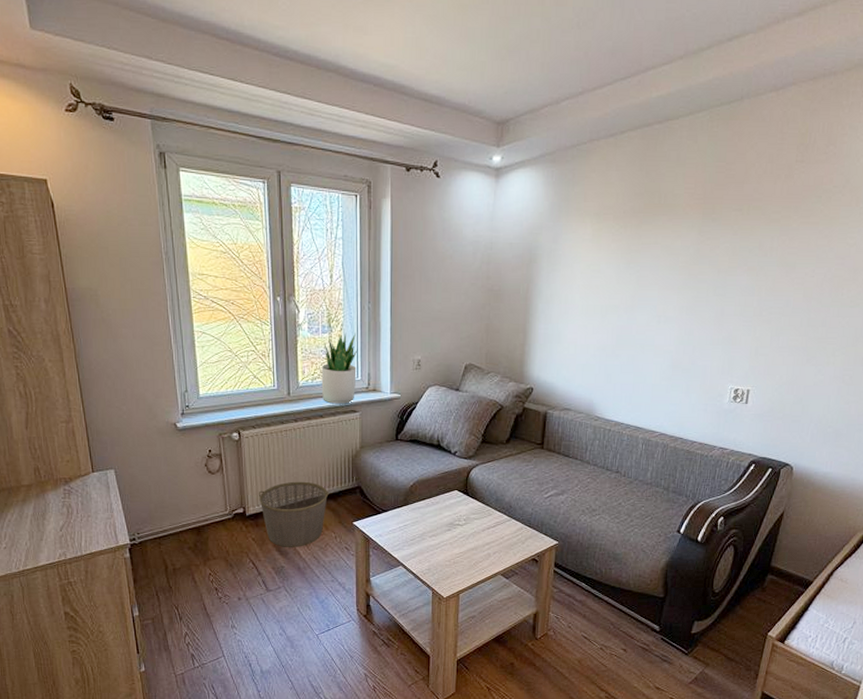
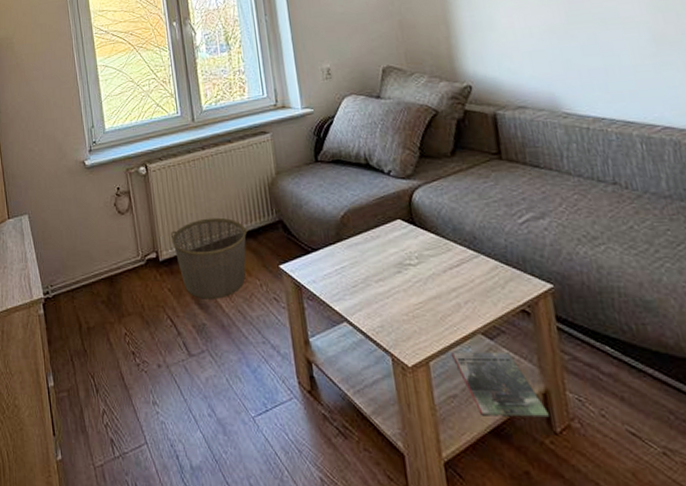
planter: present [321,333,358,404] -> none [223,48,263,127]
magazine: none [476,587,535,629] -> present [451,352,549,418]

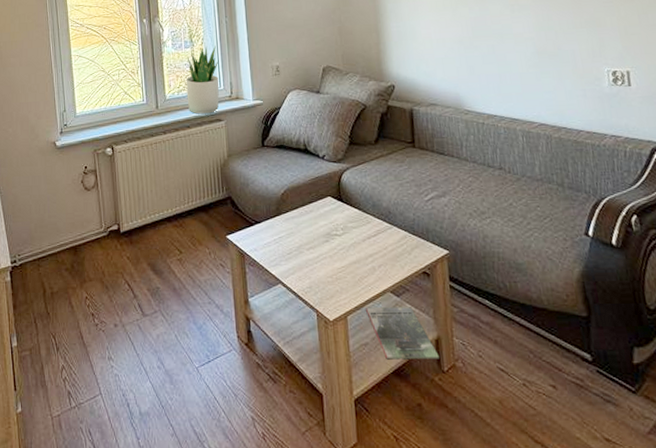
basket: present [170,217,247,299] -> none [131,194,200,266]
planter: none [223,48,263,127] -> present [186,45,219,114]

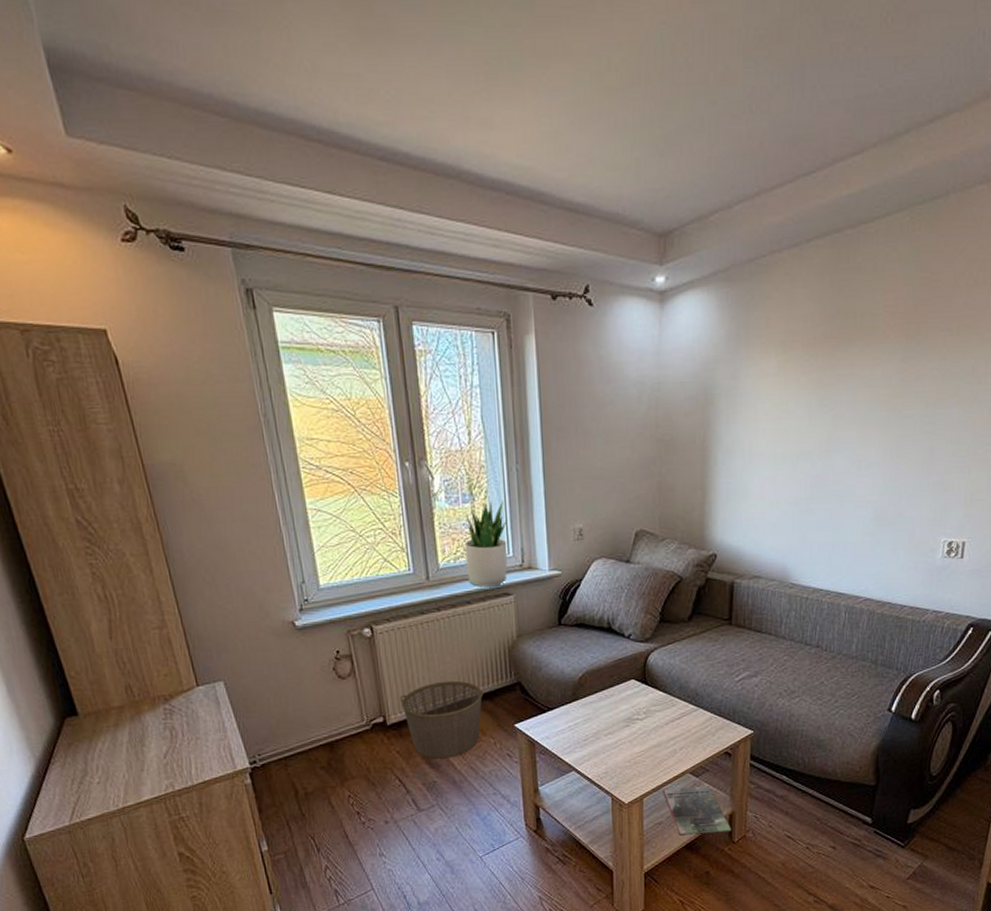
basket: none [131,194,200,266] -> present [399,680,484,759]

